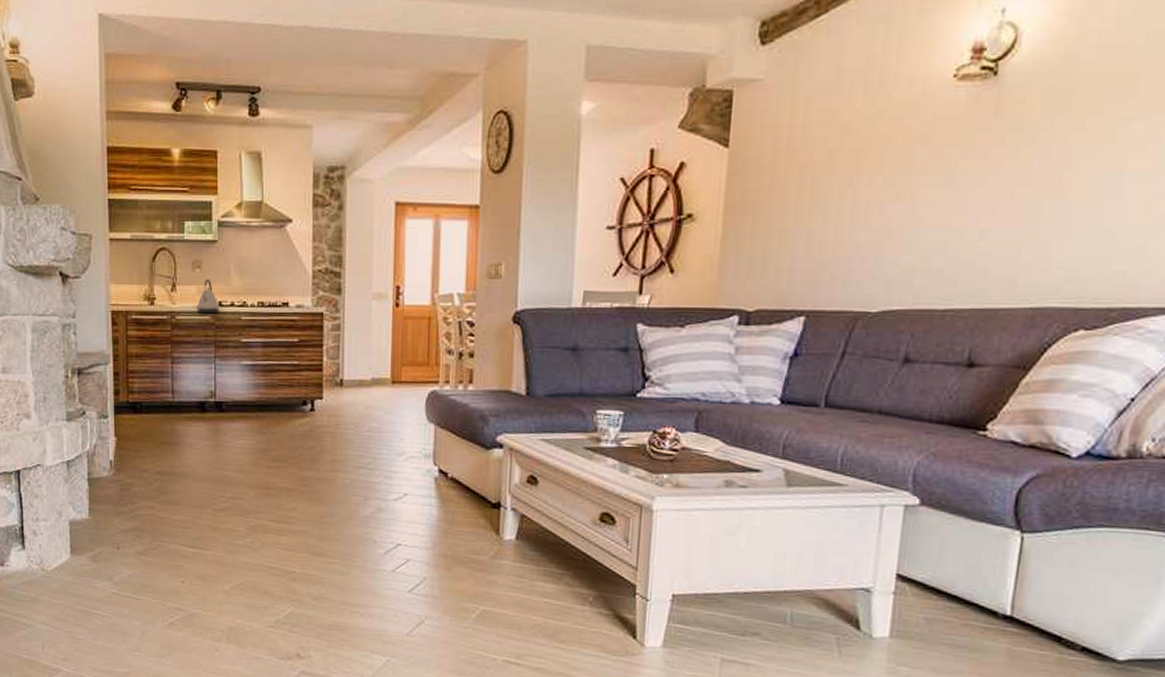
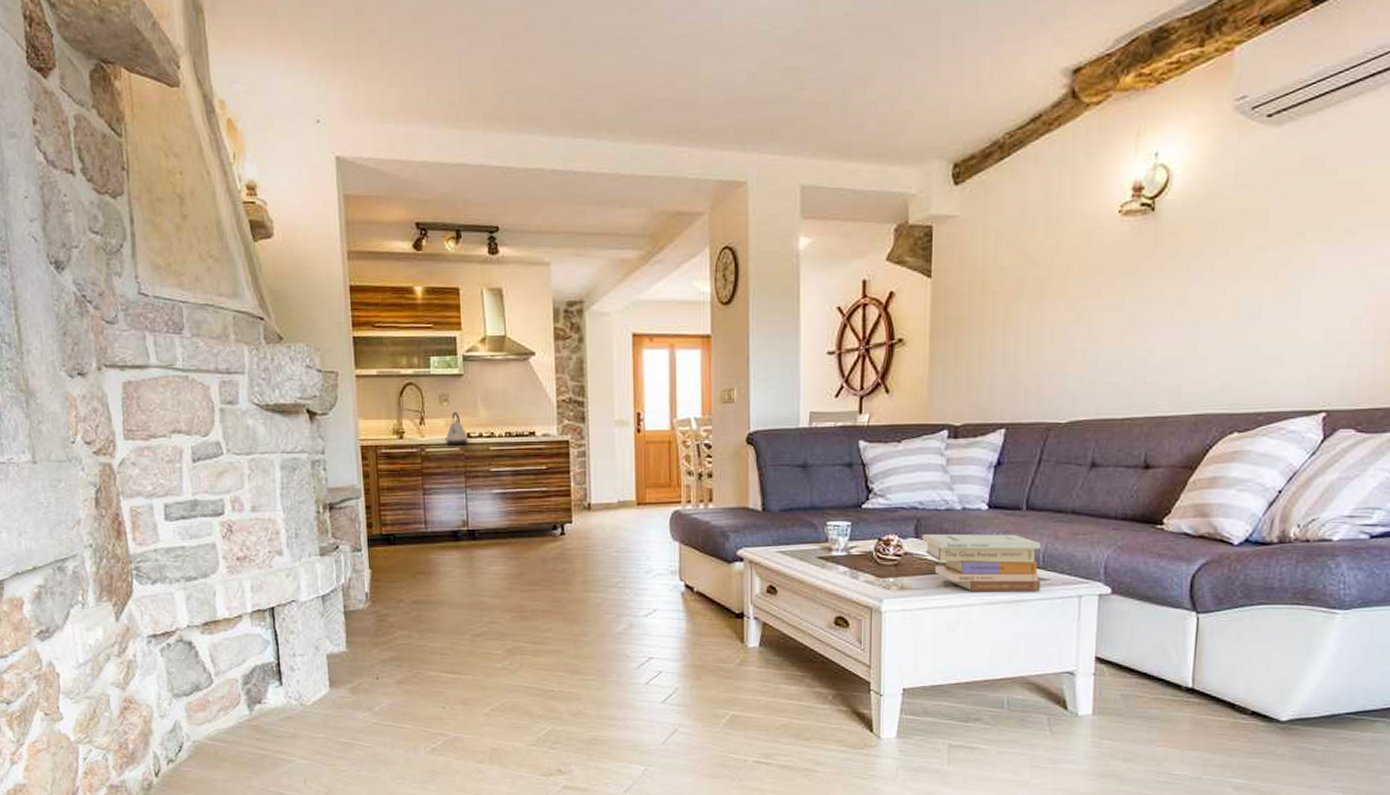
books: none [703,427,840,498] -> present [922,533,1041,592]

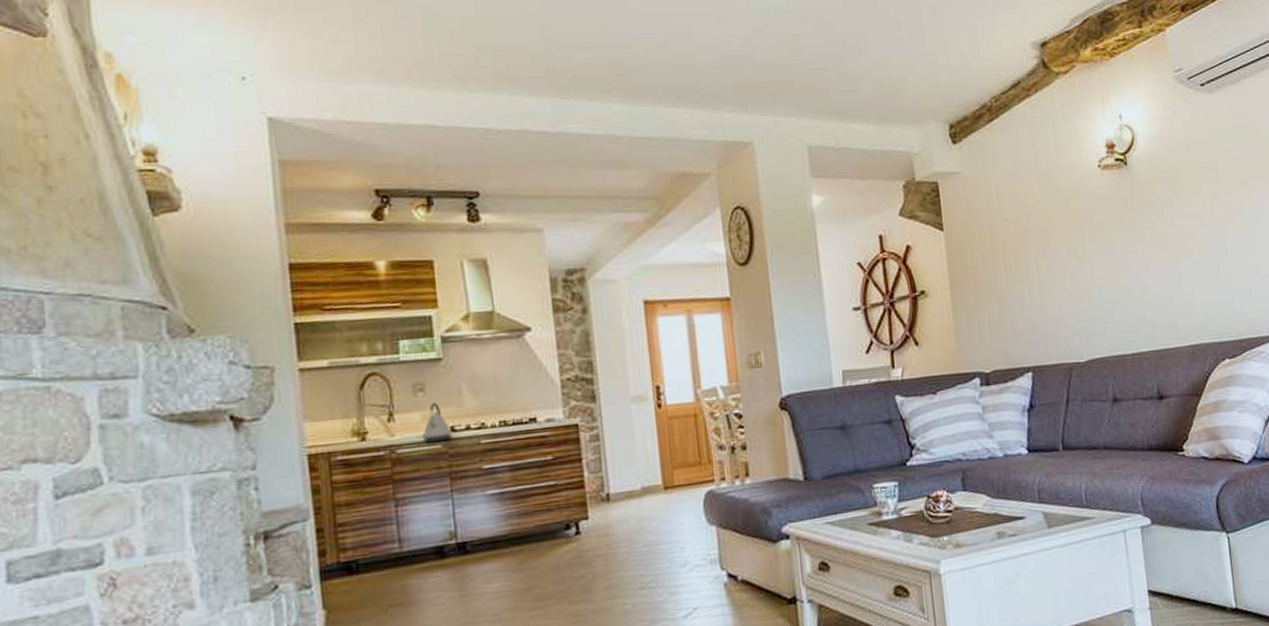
books: present [922,533,1041,592] -> none [970,475,1088,541]

